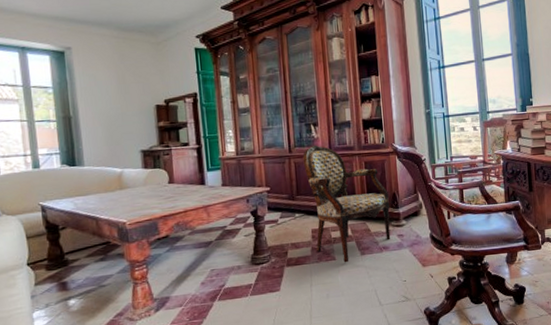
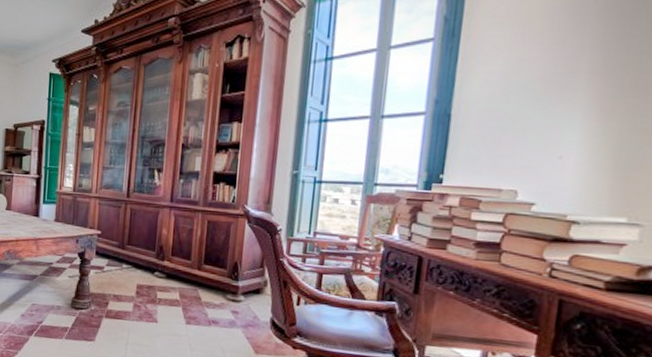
armchair: present [303,145,391,263] -> none [139,193,229,329]

